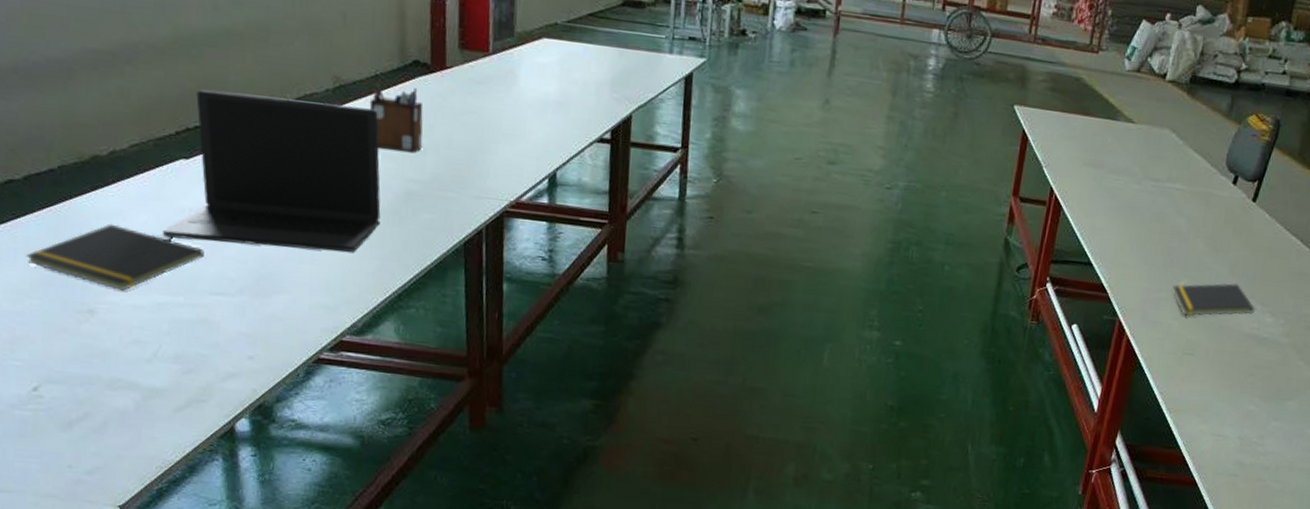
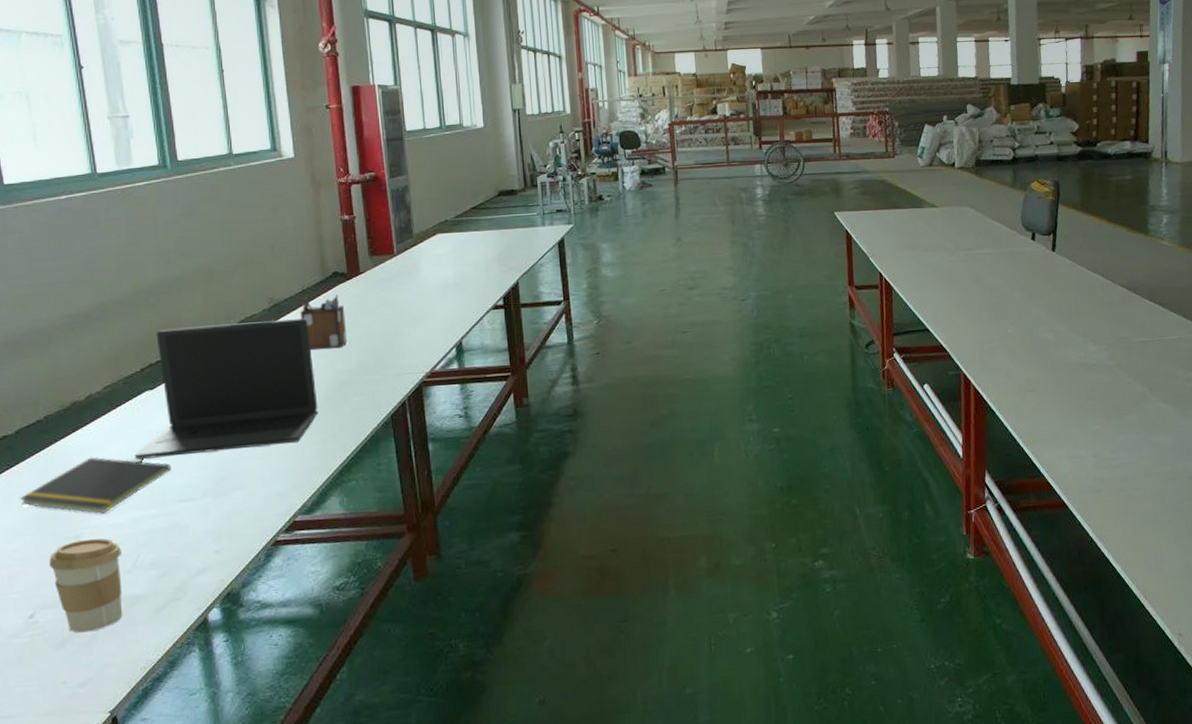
coffee cup: none [58,315,141,418] -> present [49,538,123,633]
notepad: present [1172,282,1255,316] -> none [1002,321,1078,358]

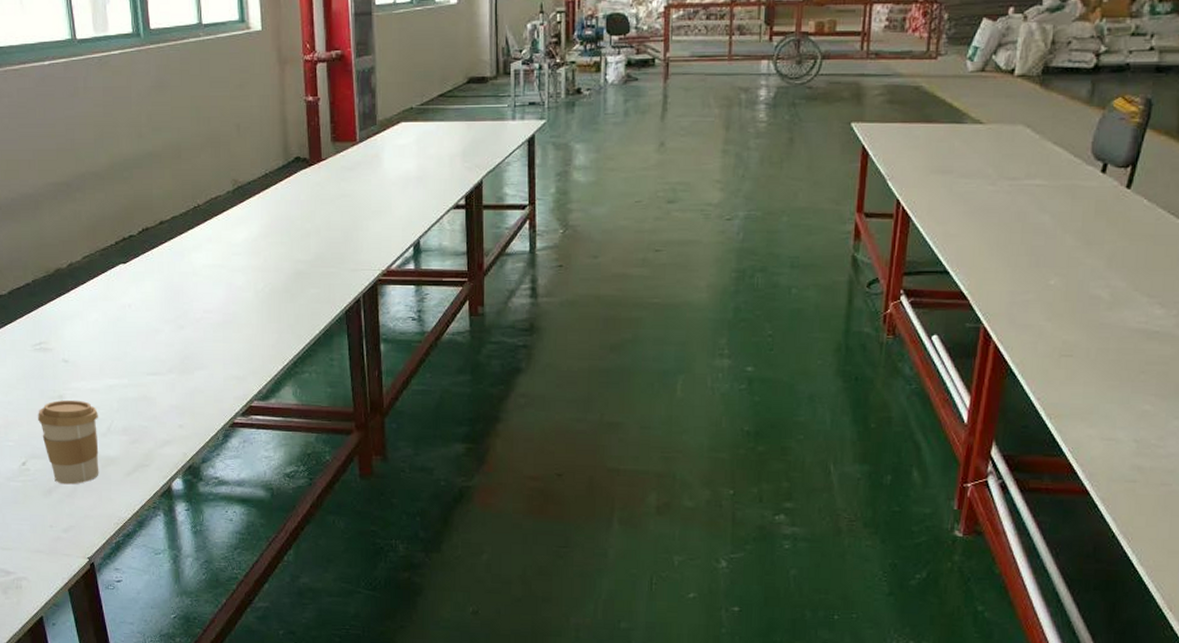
notepad: present [19,456,171,514] -> none [12,323,141,378]
laptop: present [135,318,318,461] -> none [110,204,276,331]
desk organizer: present [300,294,348,351] -> none [262,179,307,238]

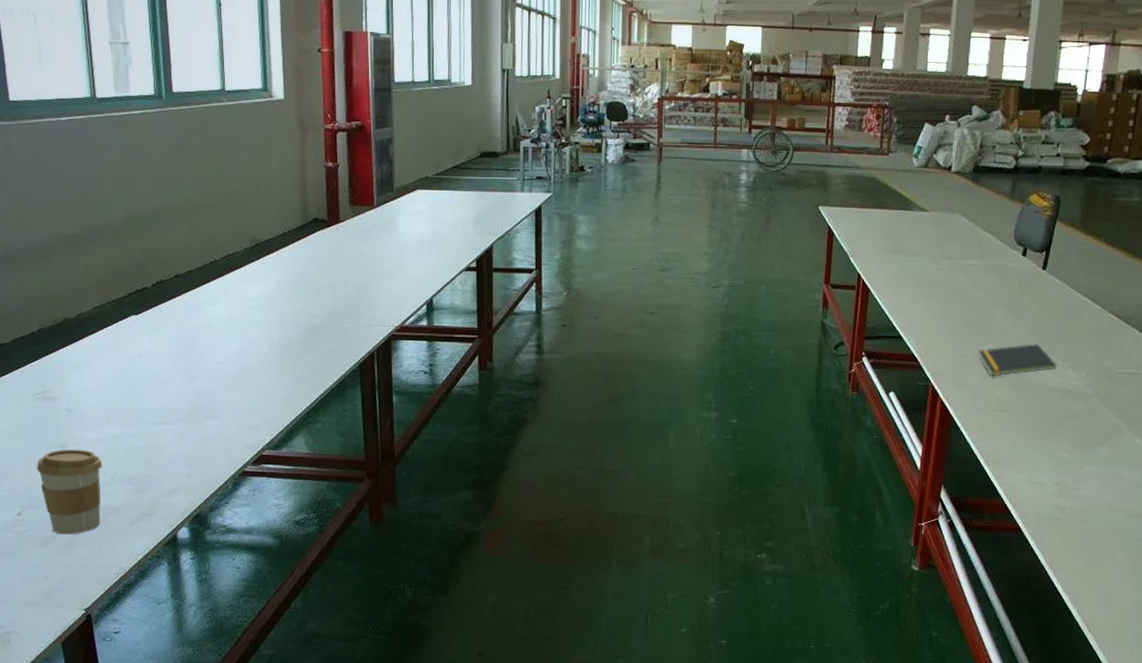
notepad: none [1041,276,1140,315] -> present [978,343,1056,376]

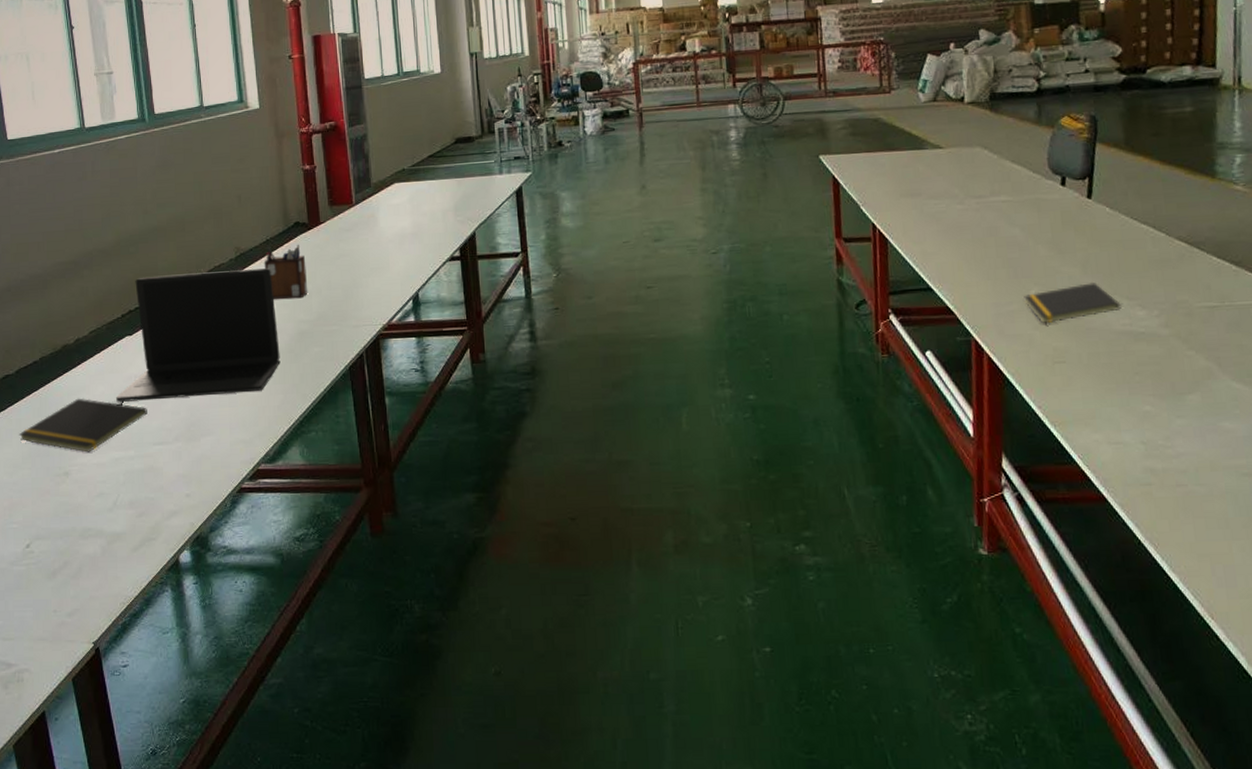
notepad: none [12,372,151,427] -> present [18,398,147,453]
coffee cup: present [37,449,102,535] -> none [43,475,105,565]
laptop: none [119,258,291,381] -> present [116,268,281,403]
desk organizer: none [279,238,323,294] -> present [264,244,308,300]

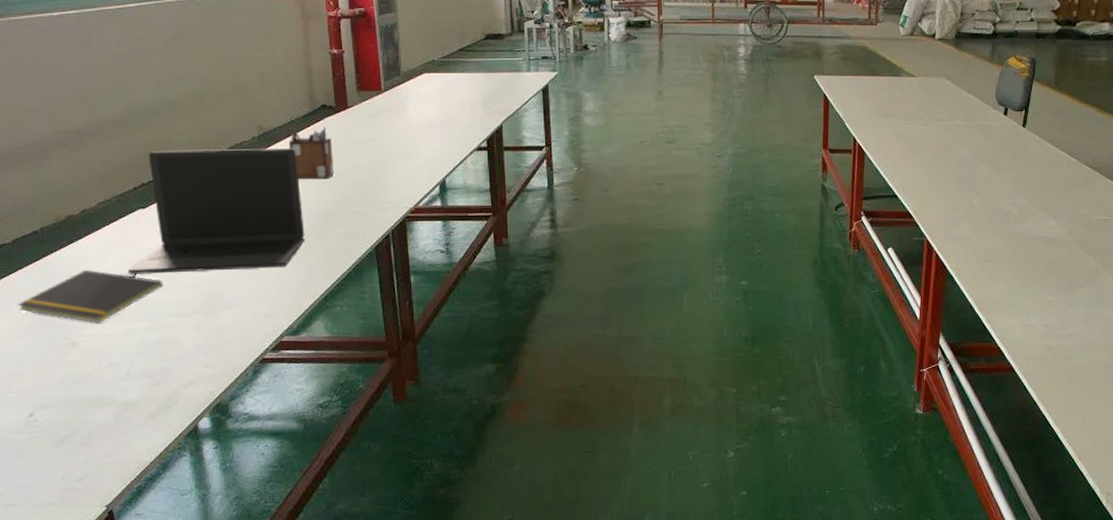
notepad: present [1023,281,1121,323] -> none [967,195,1039,228]

